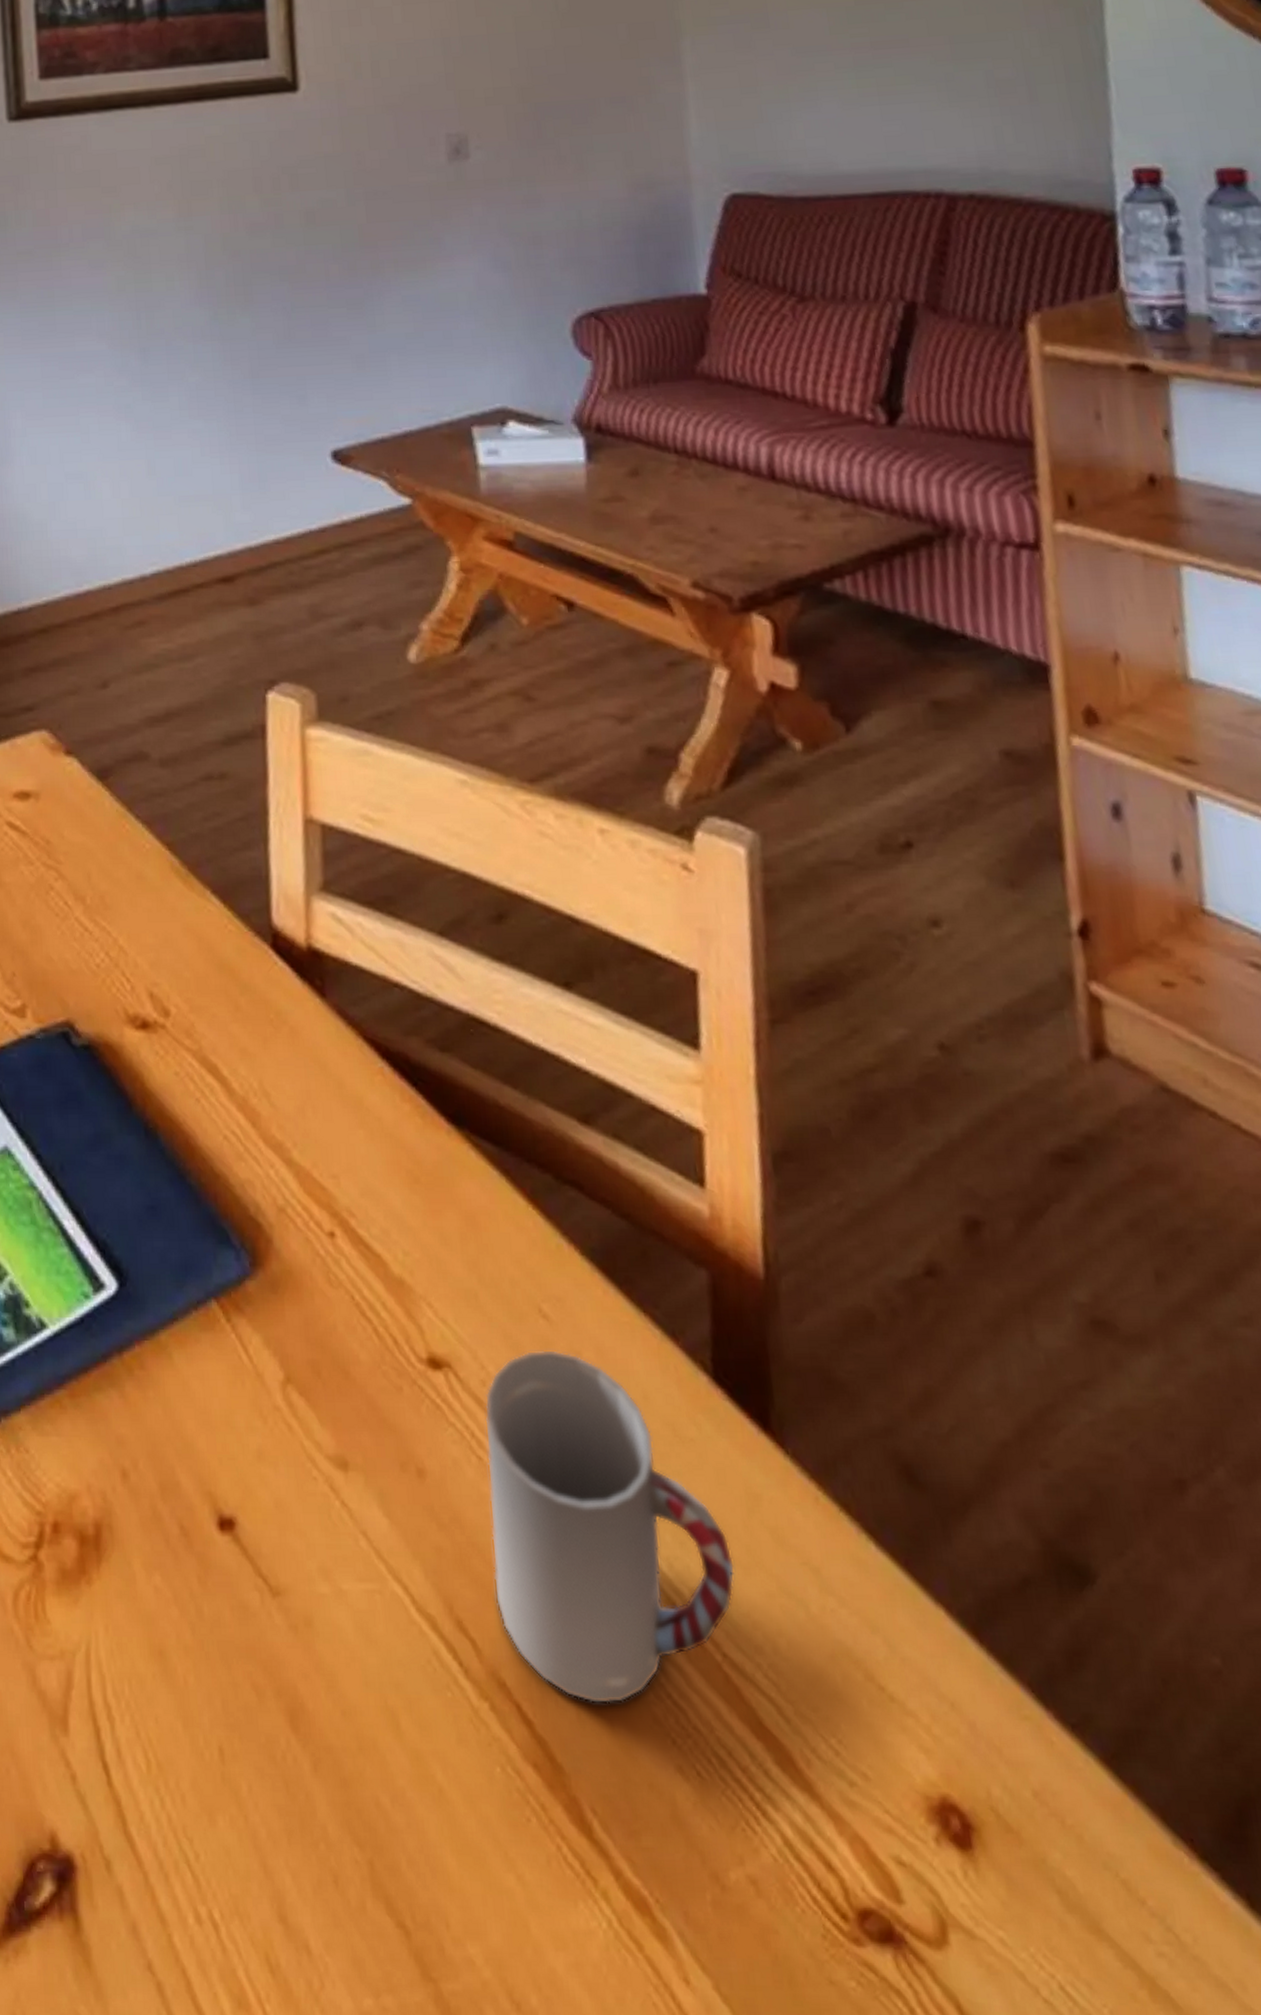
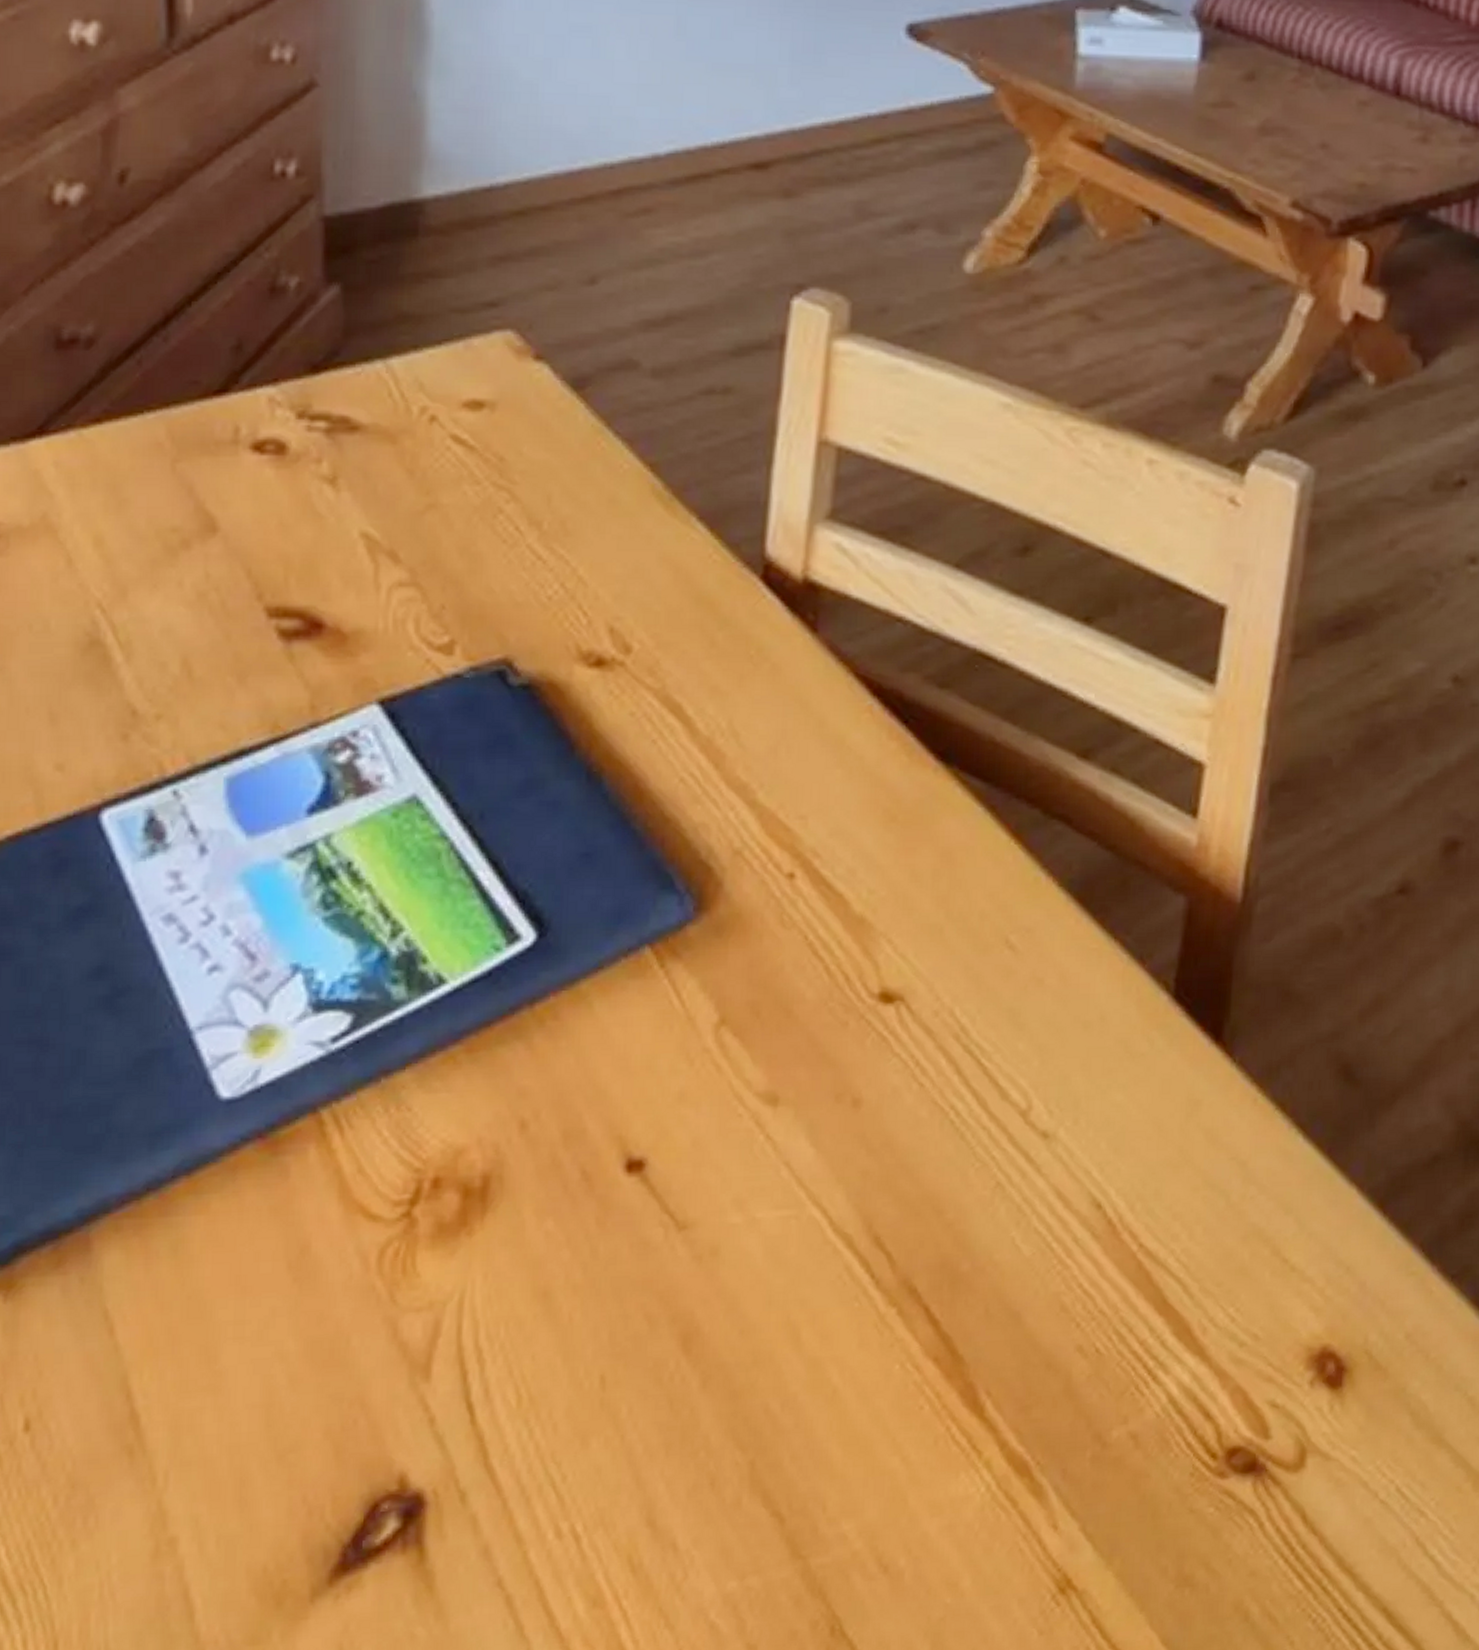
cup: present [484,1350,736,1705] -> none [917,979,1165,1300]

